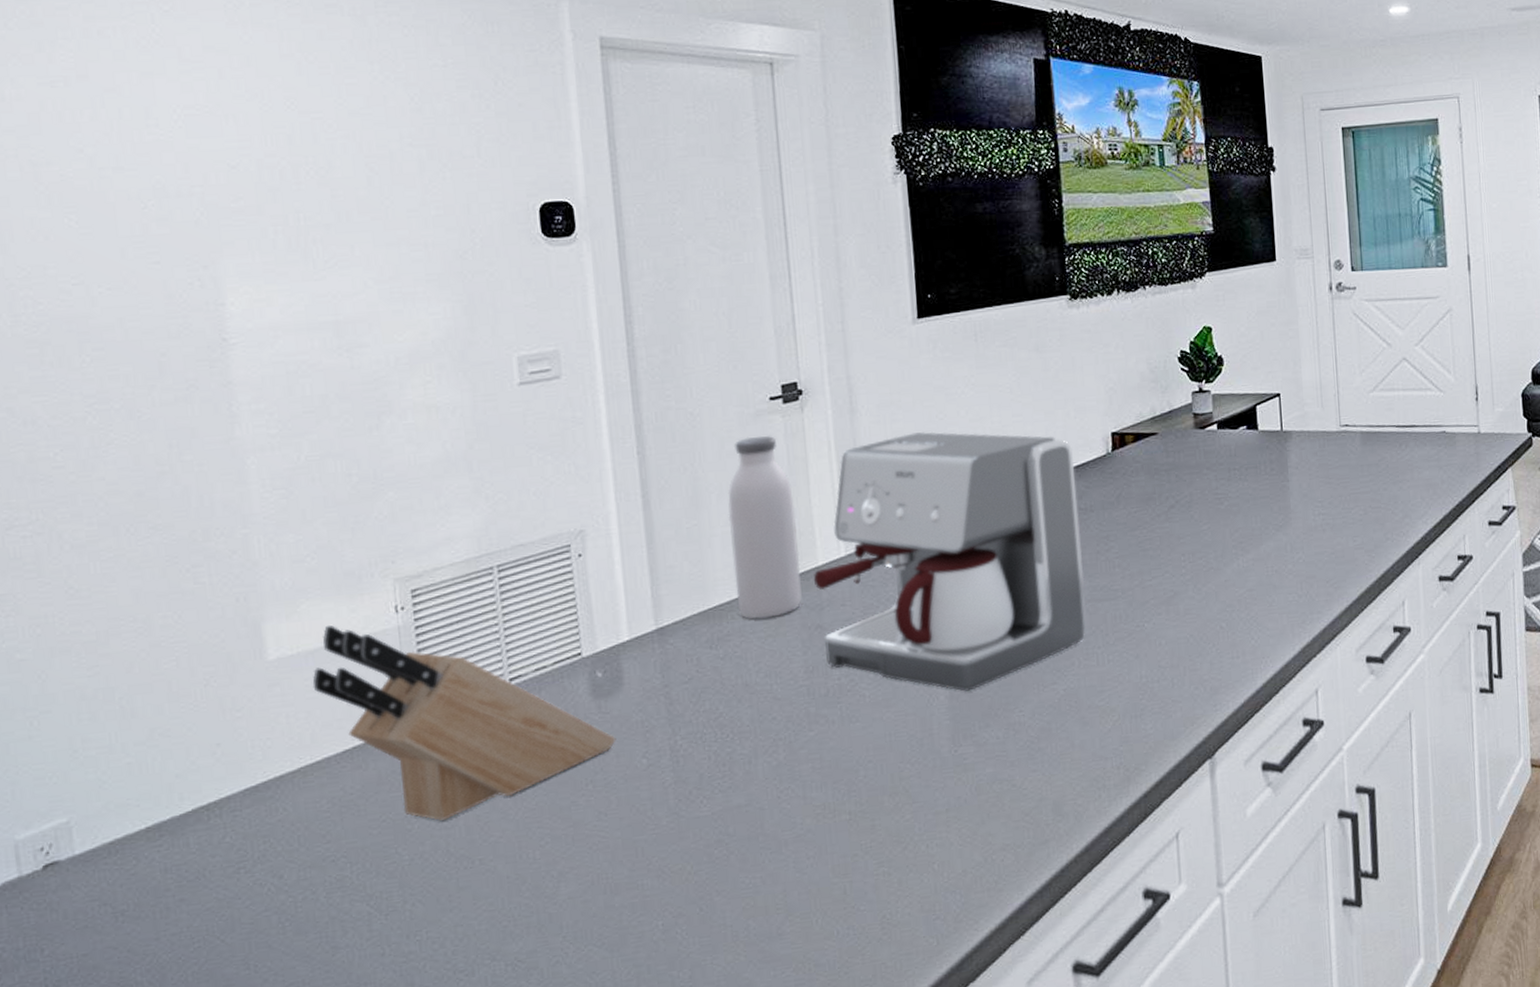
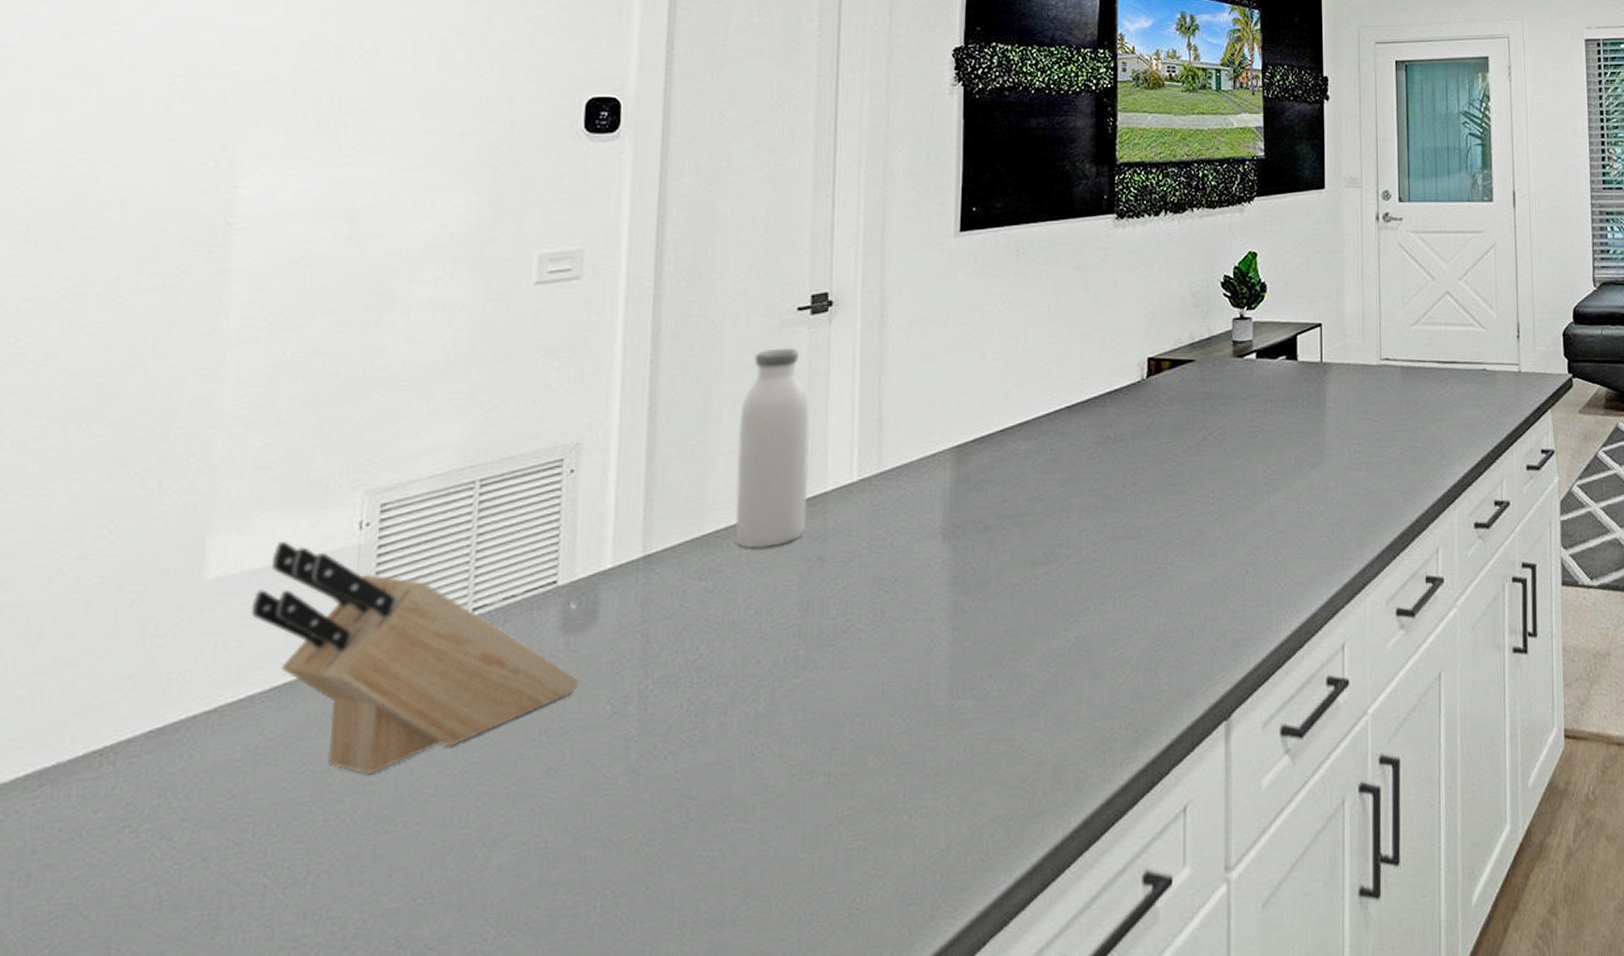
coffee maker: present [813,431,1087,691] -> none [820,350,1108,636]

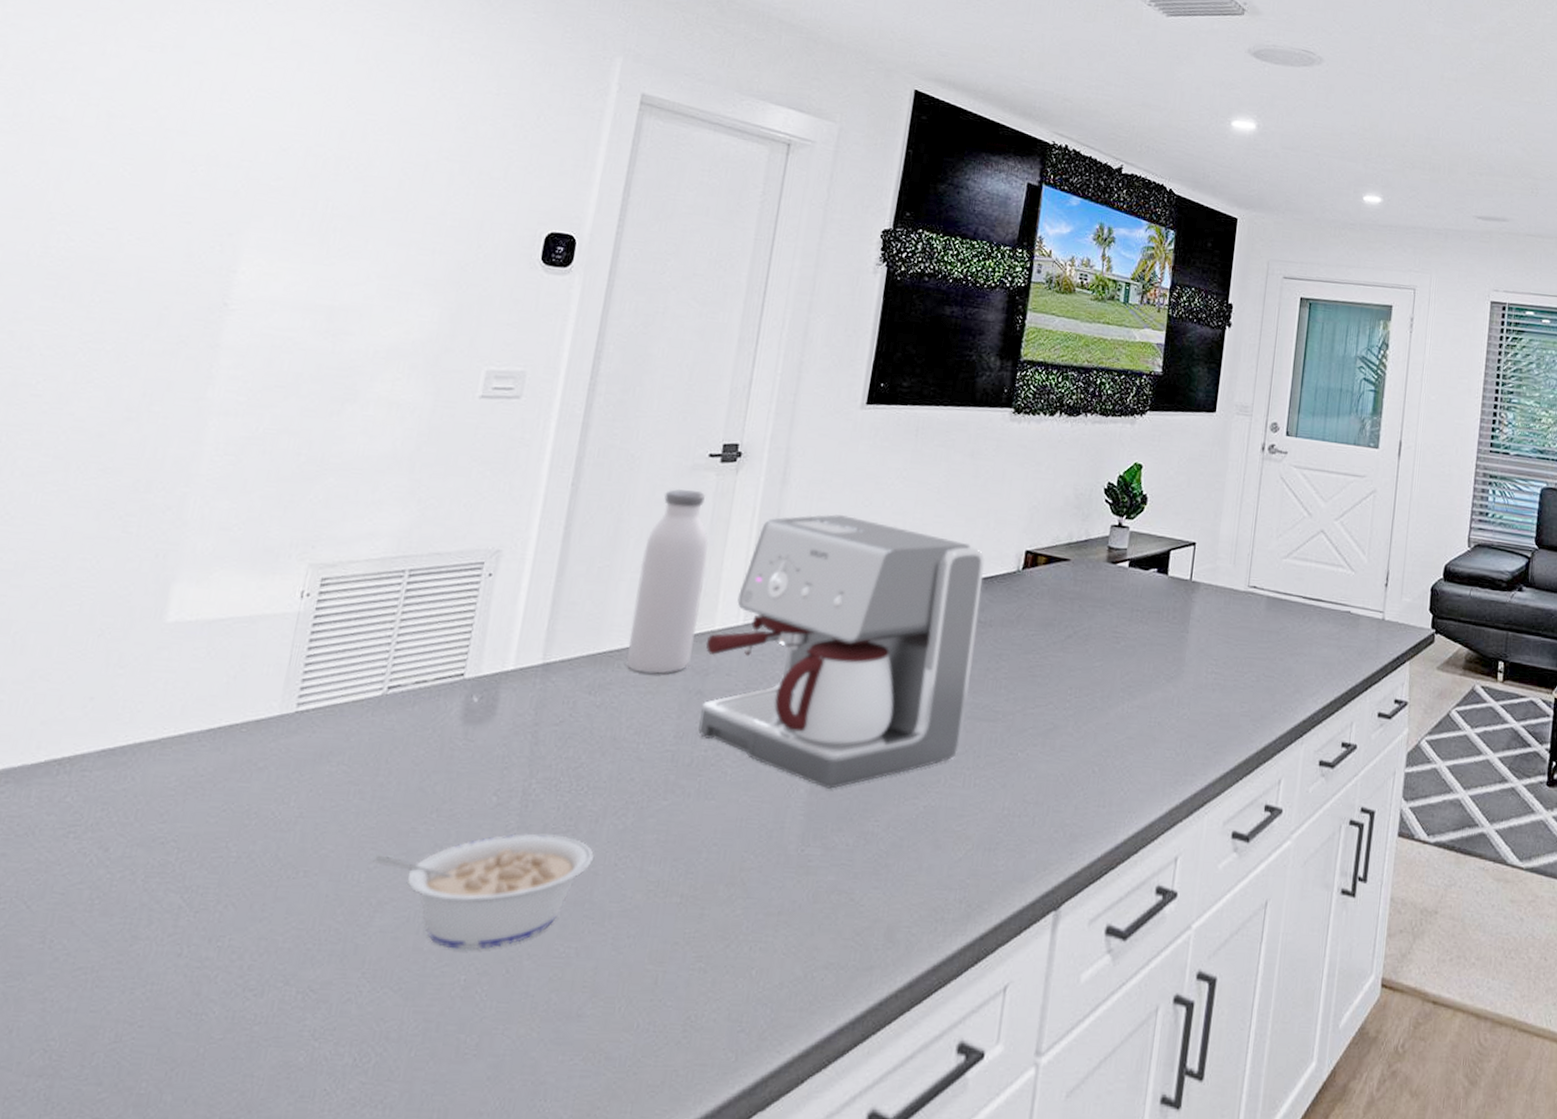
knife block: present [250,540,581,775] -> none [199,597,474,823]
legume: none [479,734,727,876] -> present [372,833,594,950]
coffee maker: none [820,350,1108,636] -> present [698,514,985,789]

